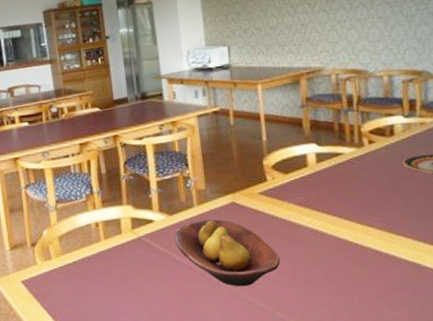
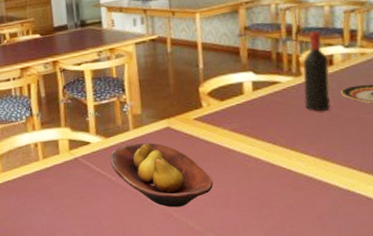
wine bottle: none [365,101,394,184] -> present [303,31,331,112]

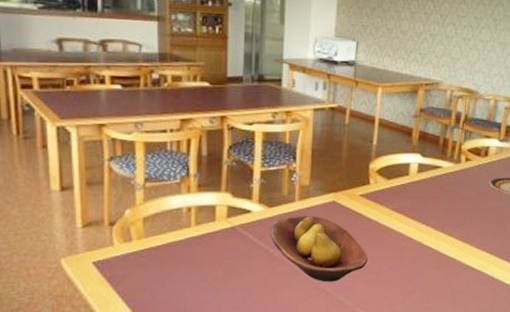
wine bottle: present [303,31,331,112] -> none [458,122,486,199]

